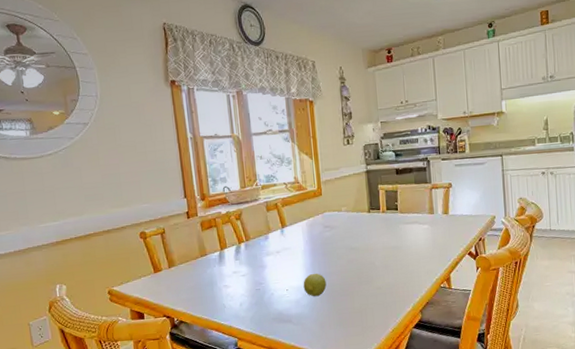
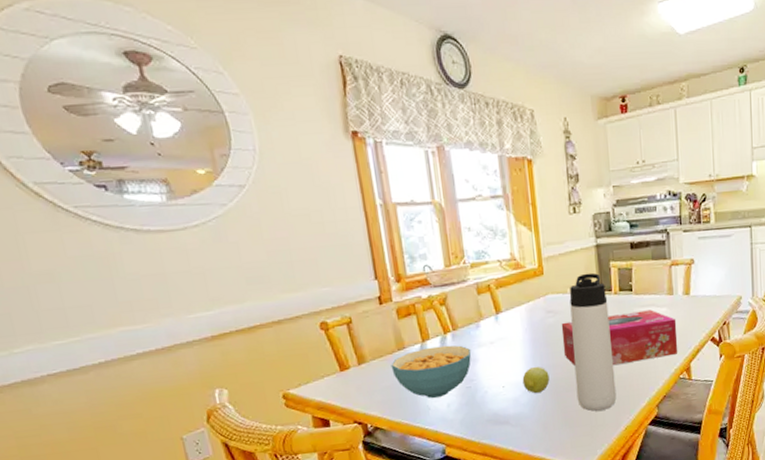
cereal bowl: none [195,253,261,298] -> present [391,345,472,398]
tissue box: none [336,226,439,275] -> present [561,310,678,366]
thermos bottle: none [343,194,385,314] -> present [569,272,617,411]

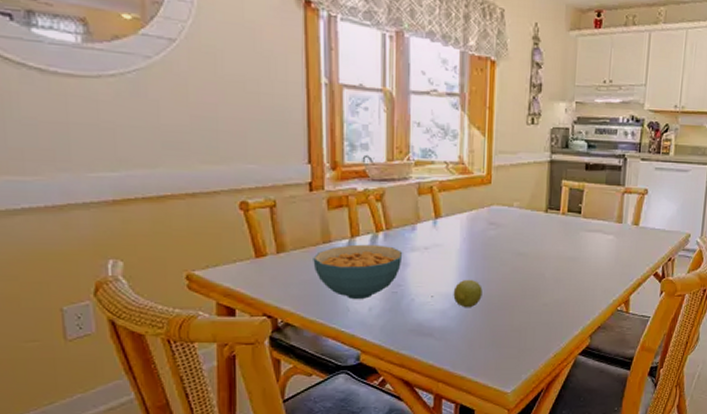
tissue box: present [561,310,678,366] -> none [501,235,622,289]
thermos bottle: present [569,272,617,411] -> none [508,188,555,334]

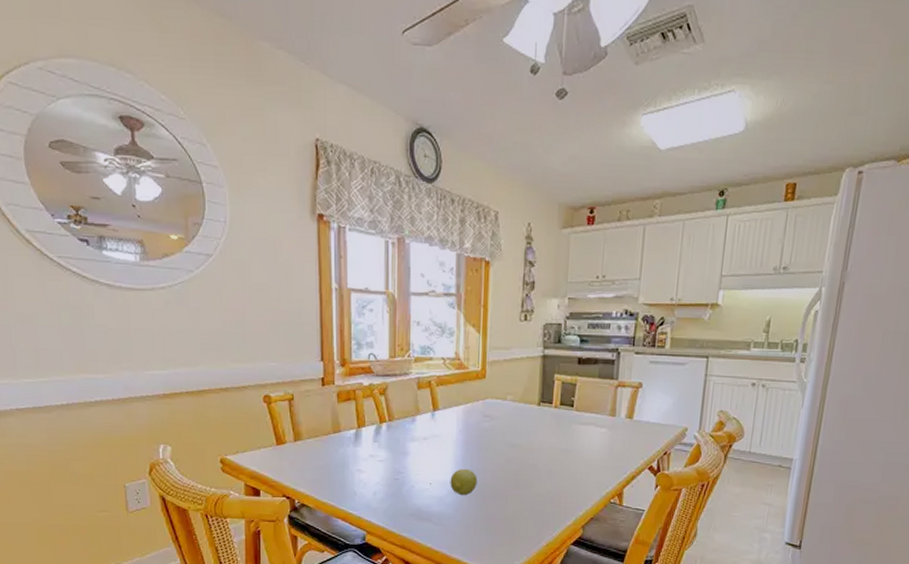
cereal bowl: present [313,244,403,299] -> none [325,434,404,484]

